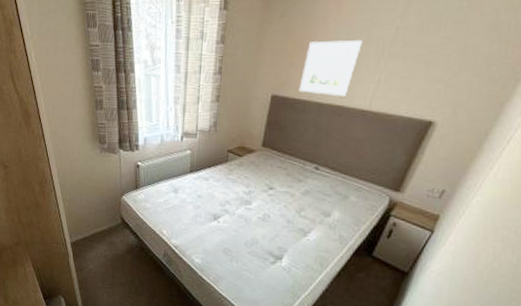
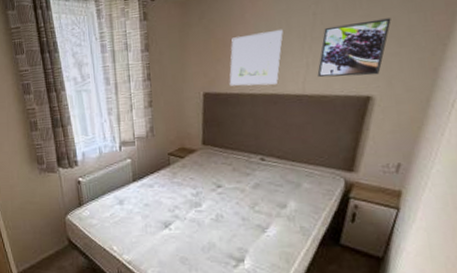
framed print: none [386,44,472,101] -> present [317,18,391,78]

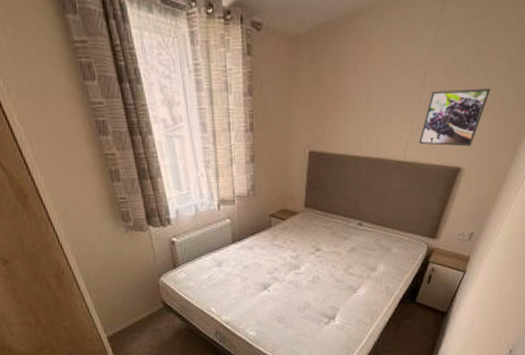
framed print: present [229,29,283,86] -> none [336,87,393,148]

